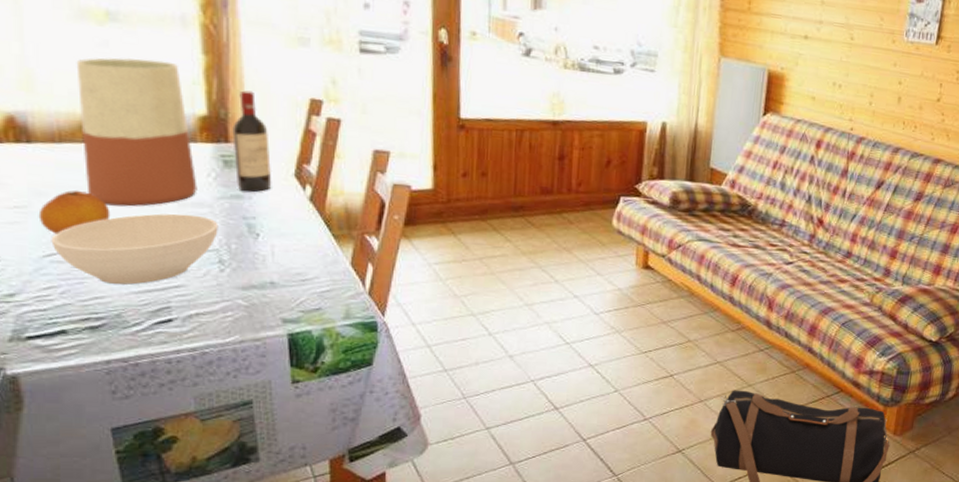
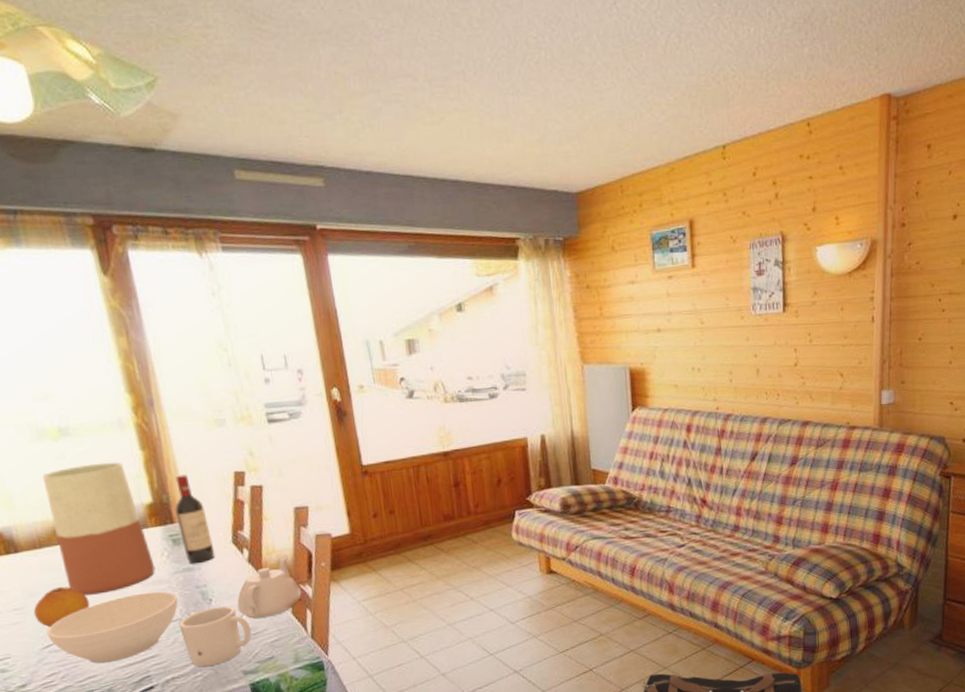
mug: none [215,243,300,307] -> present [179,606,252,667]
teapot: none [288,200,366,265] -> present [237,555,302,619]

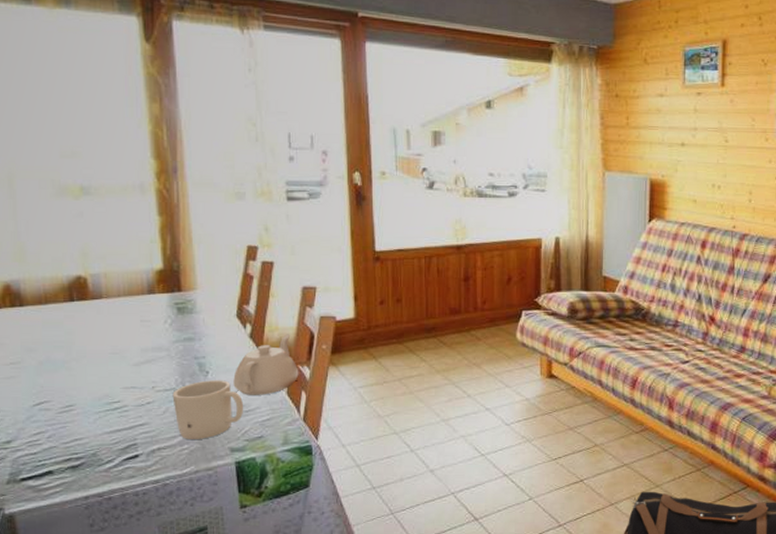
fruit: present [33,586,90,628] -> none [29,344,87,385]
vase: present [42,462,156,595] -> none [58,225,157,356]
bowl: present [46,591,178,663] -> none [39,358,175,426]
wine bottle: present [174,474,215,564] -> none [183,244,218,335]

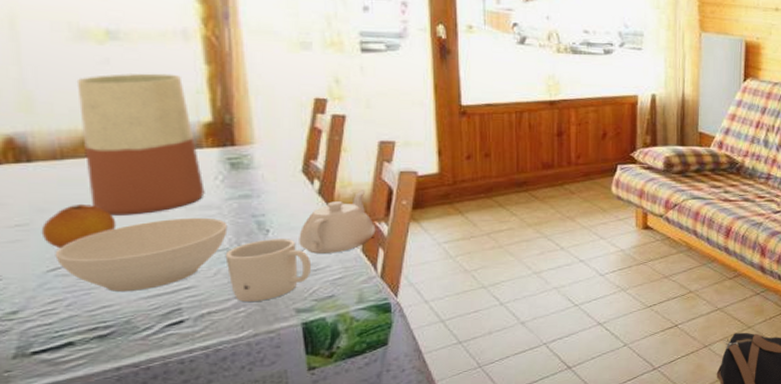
fruit: none [29,344,87,385] -> present [41,203,117,249]
bowl: none [39,358,175,426] -> present [55,217,228,292]
vase: none [58,225,157,356] -> present [76,73,205,216]

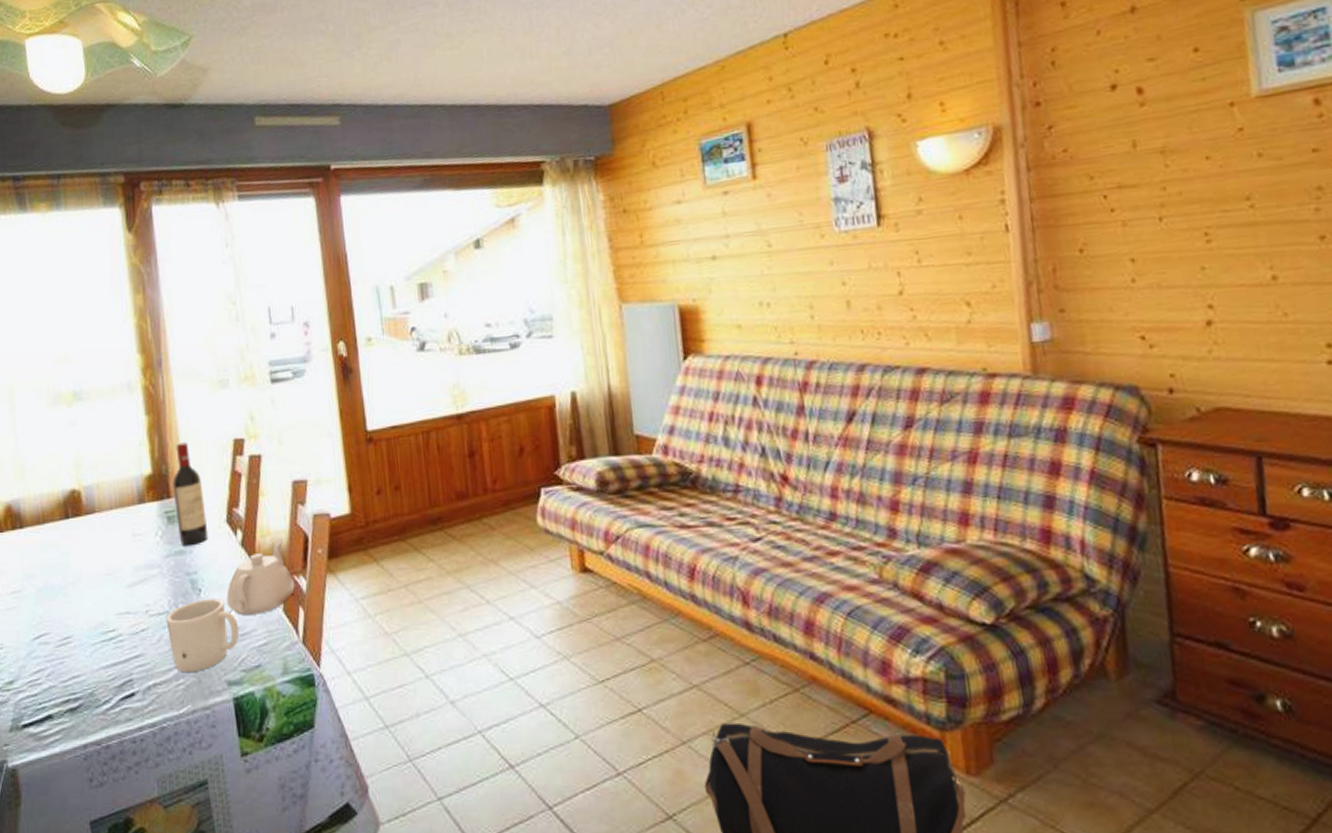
fruit: present [41,203,117,249] -> none [29,567,82,615]
bowl: present [55,217,228,292] -> none [39,577,167,660]
vase: present [76,73,205,216] -> none [53,428,148,579]
wine bottle: none [237,95,280,191] -> present [171,442,208,547]

